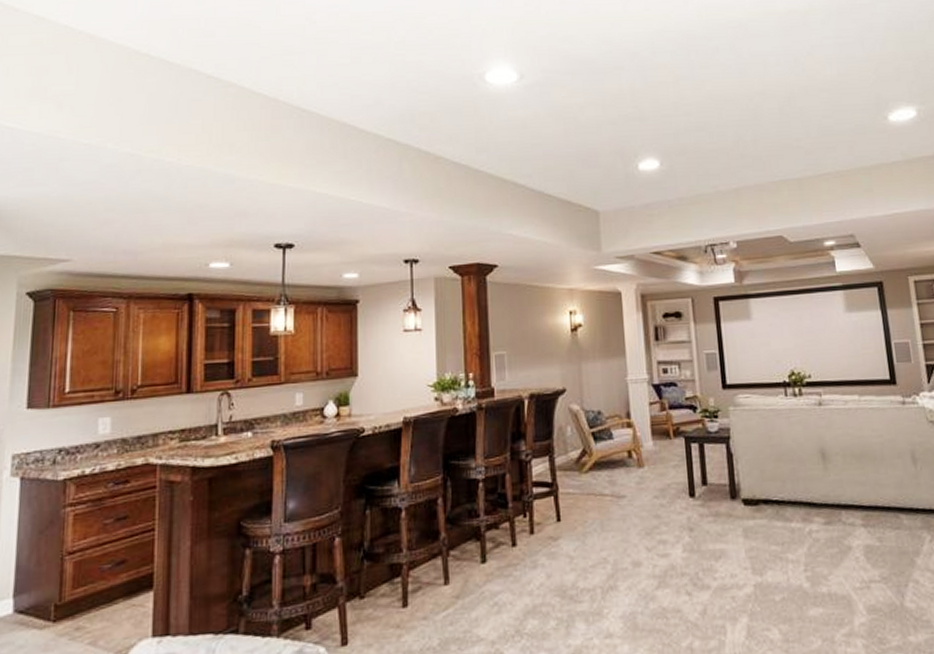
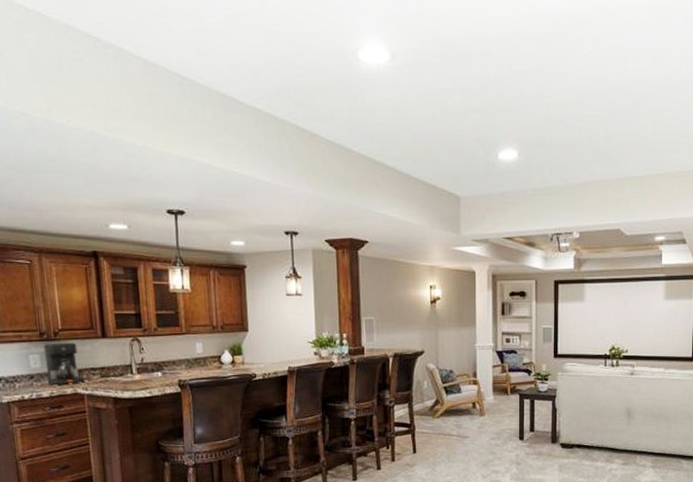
coffee maker: none [115,400,159,456] -> present [43,342,84,386]

